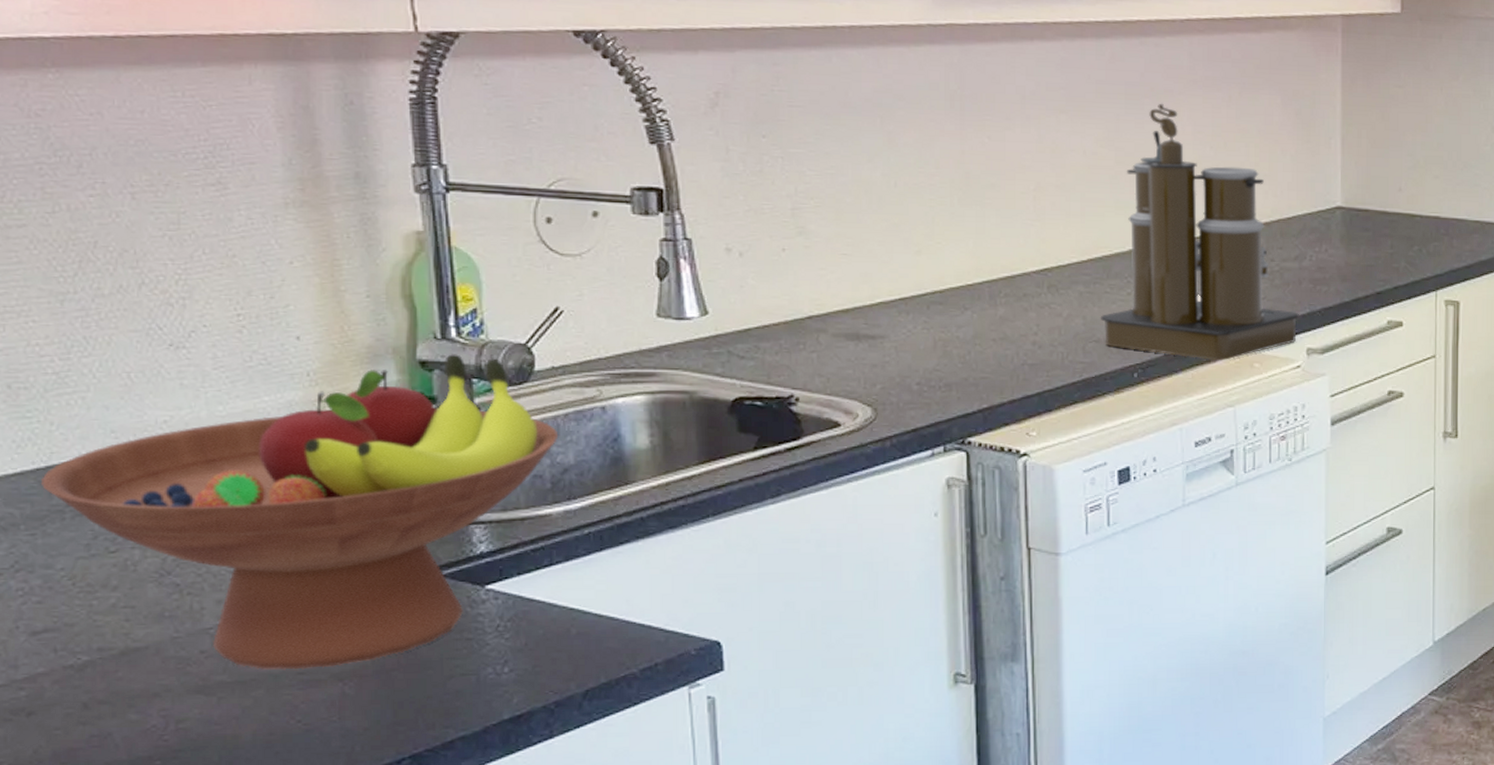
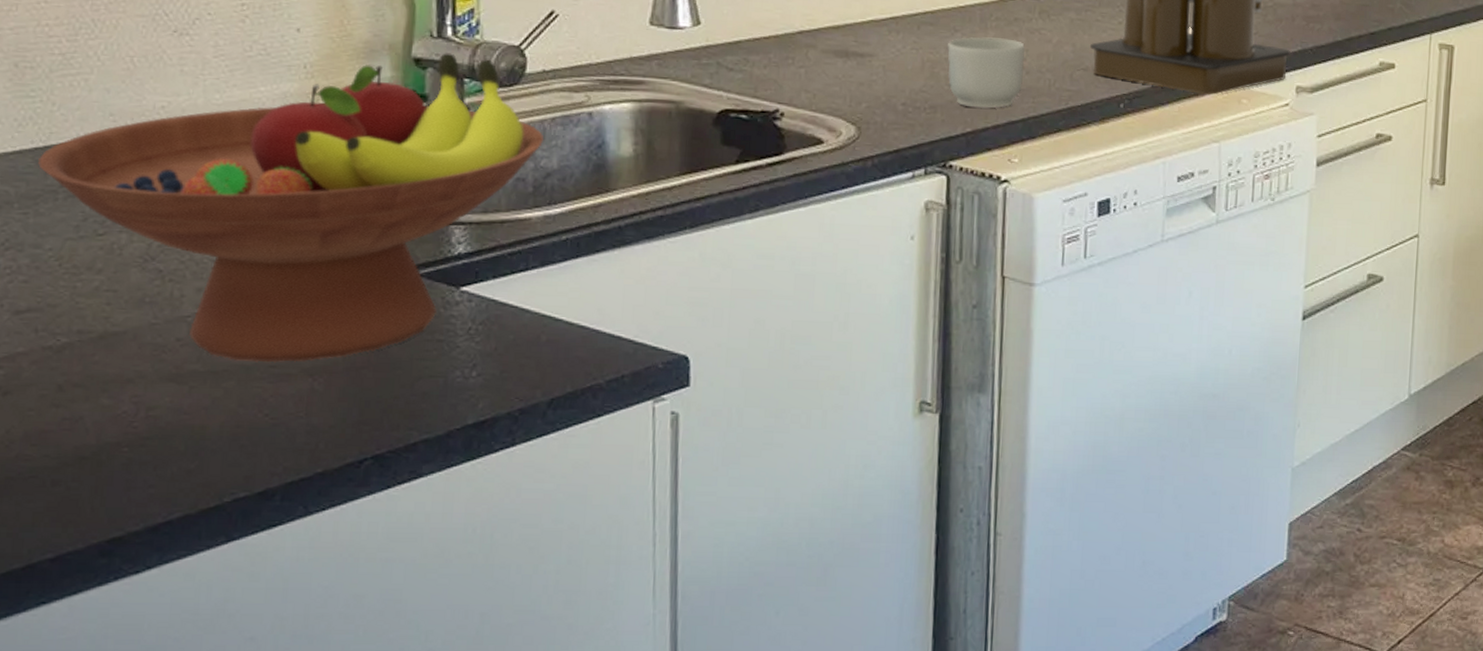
mug: none [959,314,1037,384] -> present [947,37,1025,108]

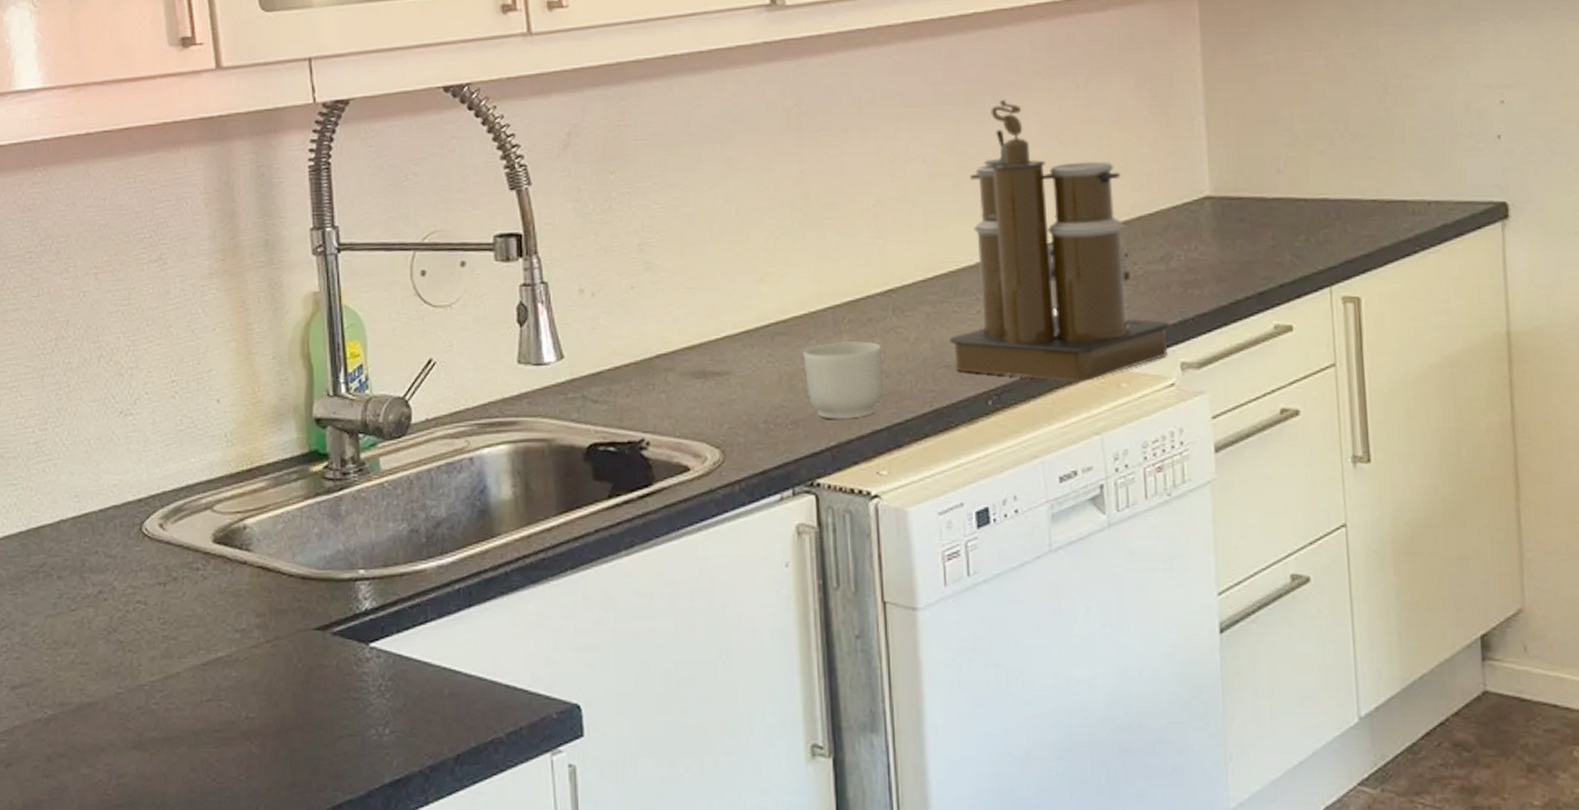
fruit bowl: present [38,53,545,363] -> none [23,410,432,728]

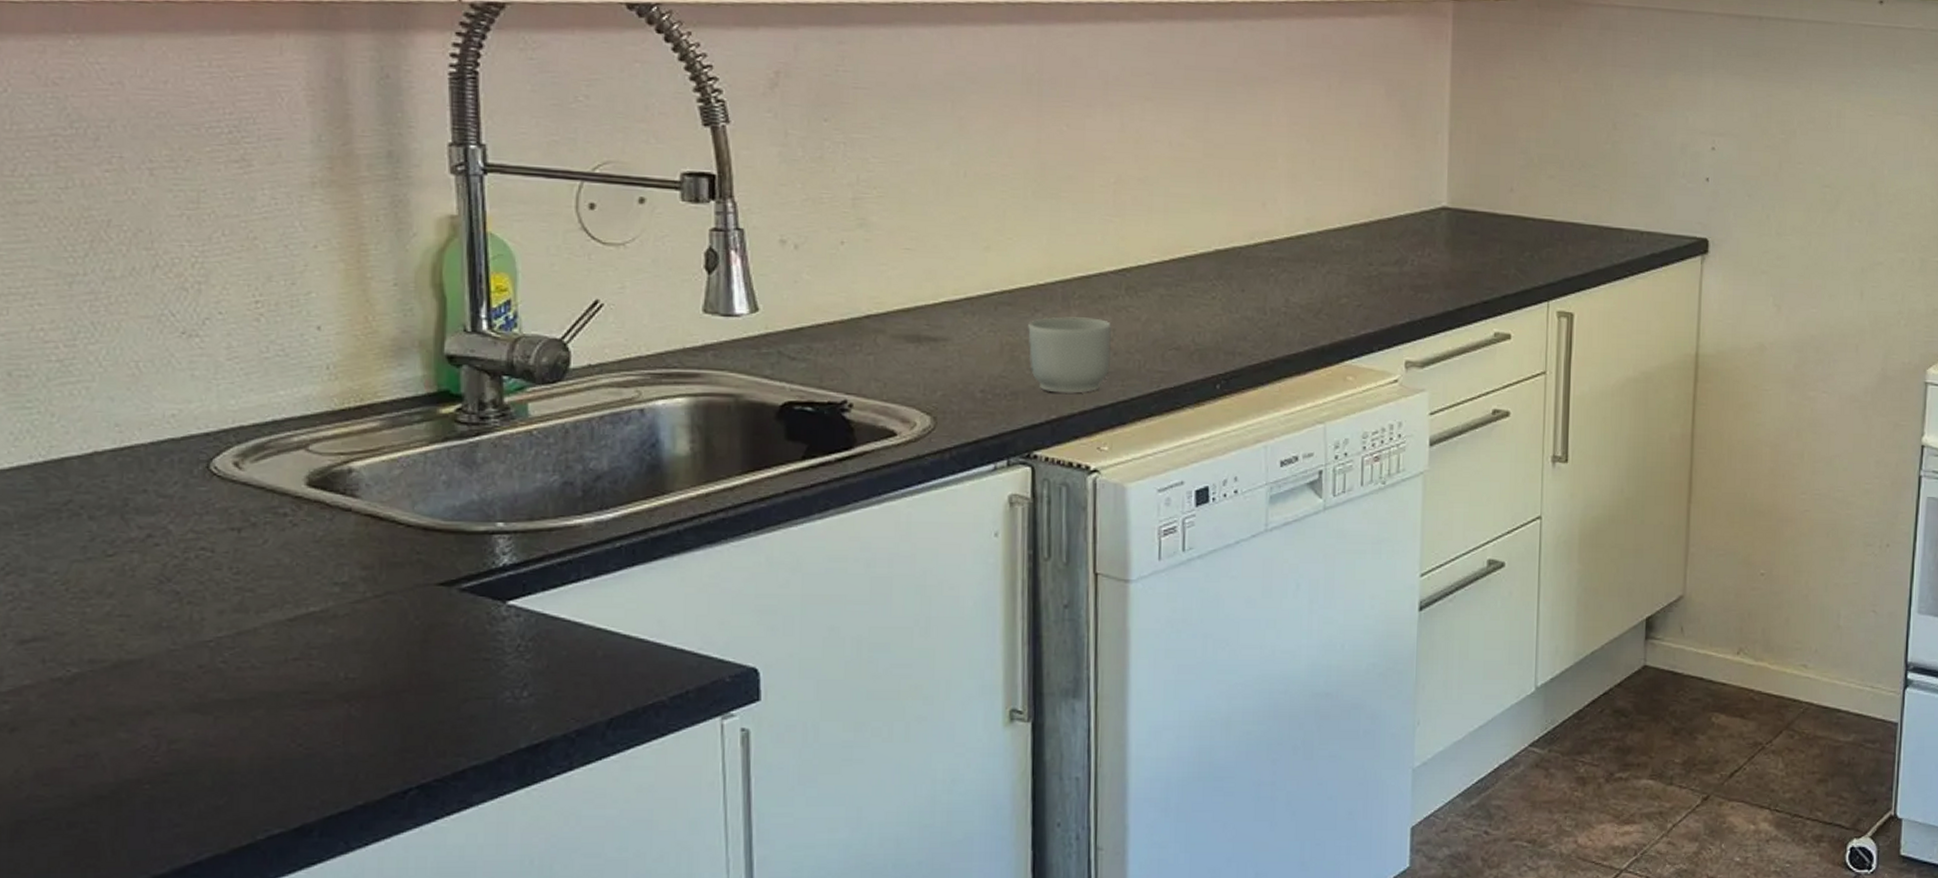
coffee maker: present [950,99,1170,381] -> none [1182,91,1398,372]

